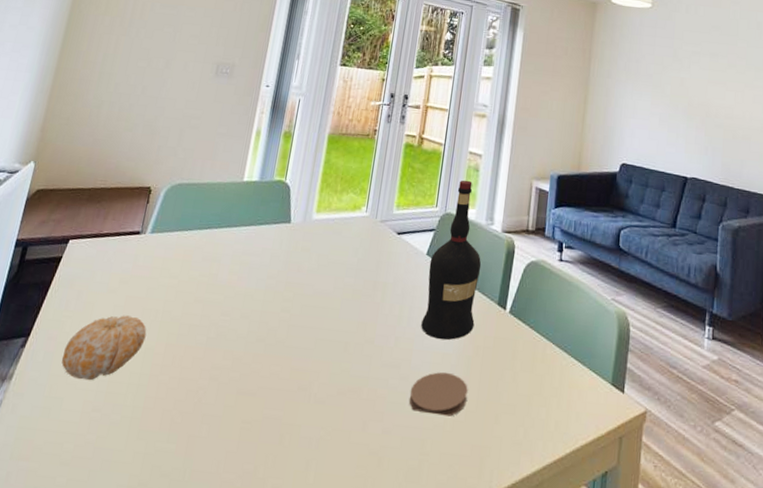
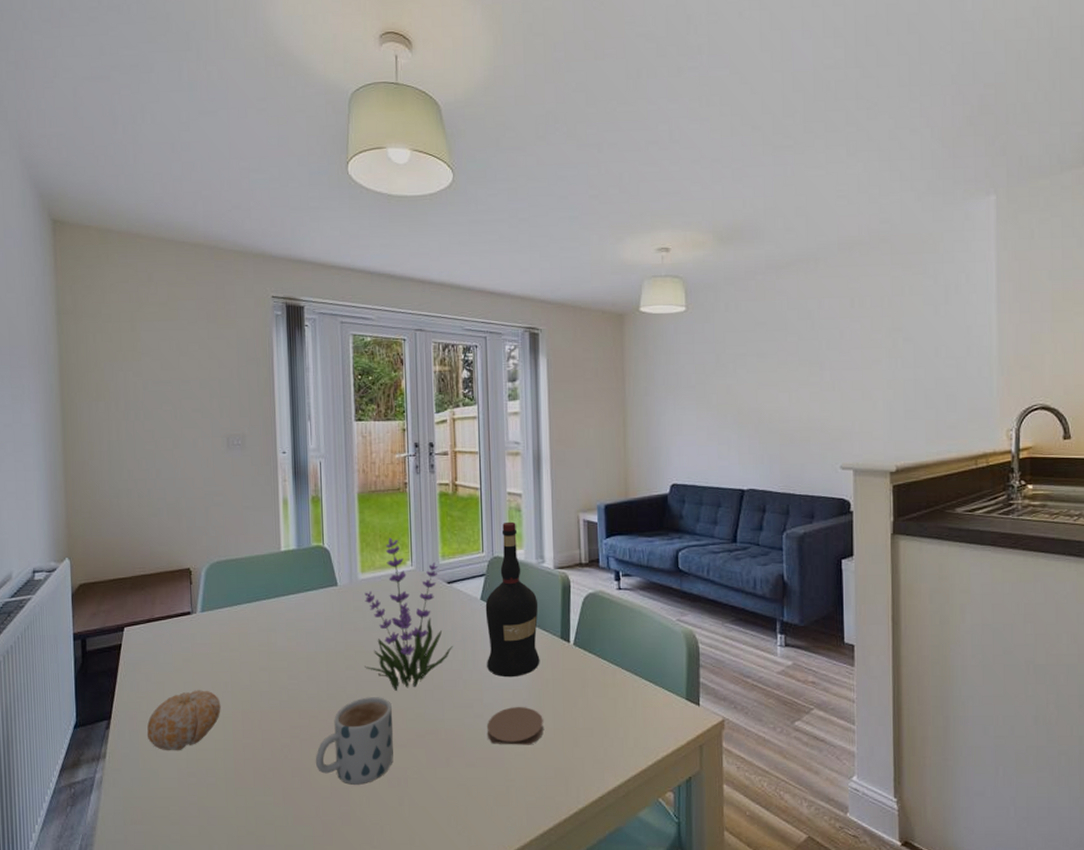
mug: none [228,344,319,441] -> present [315,697,393,785]
plant: none [300,181,392,341] -> present [364,537,453,691]

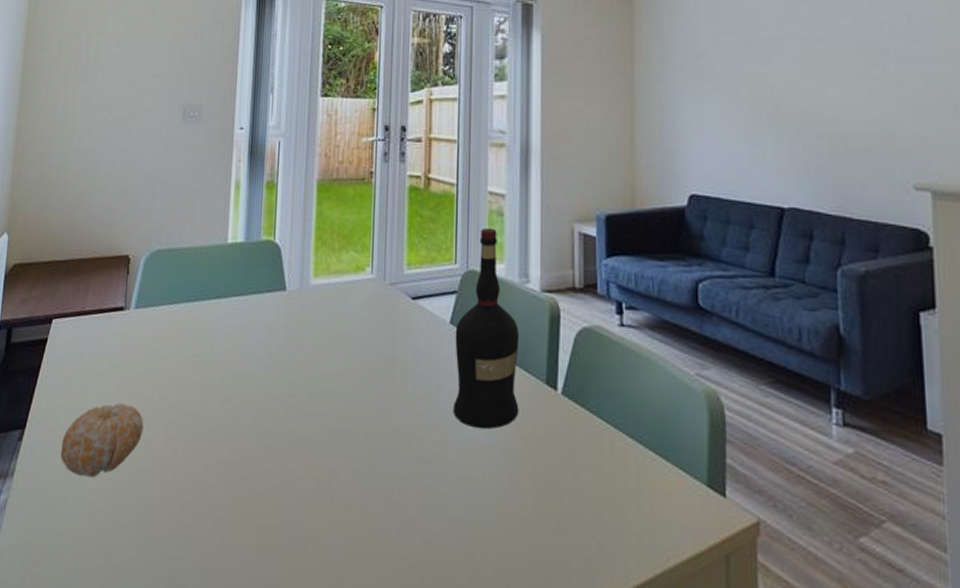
mug: present [315,697,393,785] -> none [241,435,336,551]
plant: present [364,537,453,691] -> none [309,236,414,431]
coaster: present [486,707,543,745] -> none [448,469,520,525]

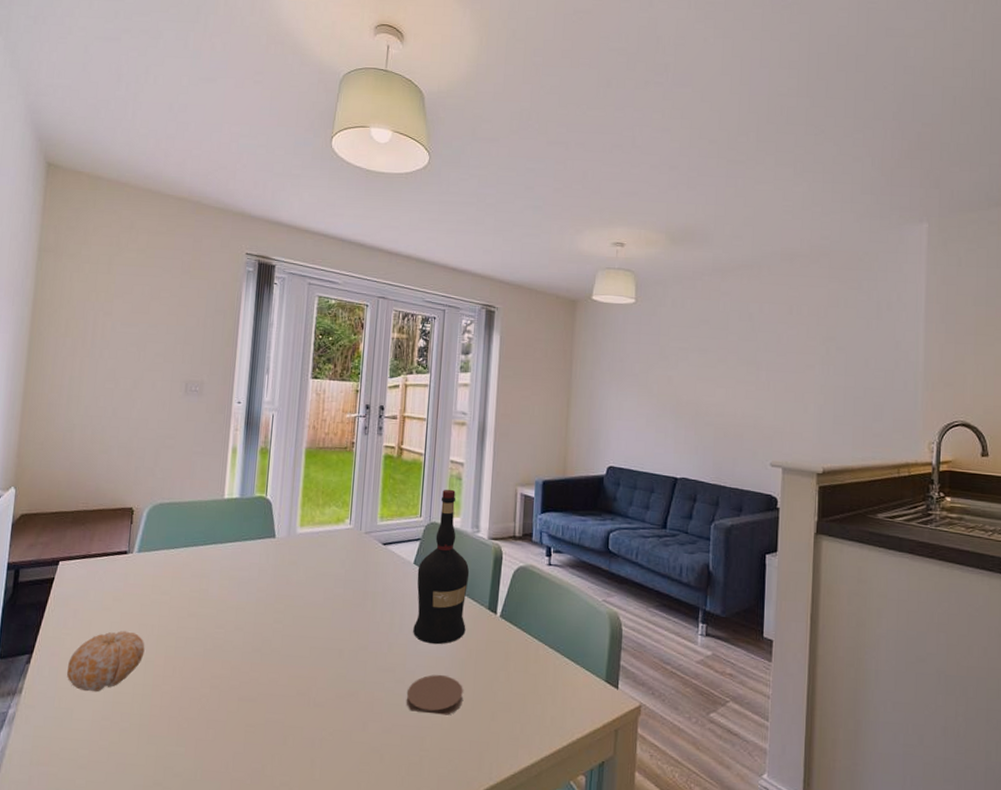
coaster: none [448,469,520,525] -> present [406,675,463,715]

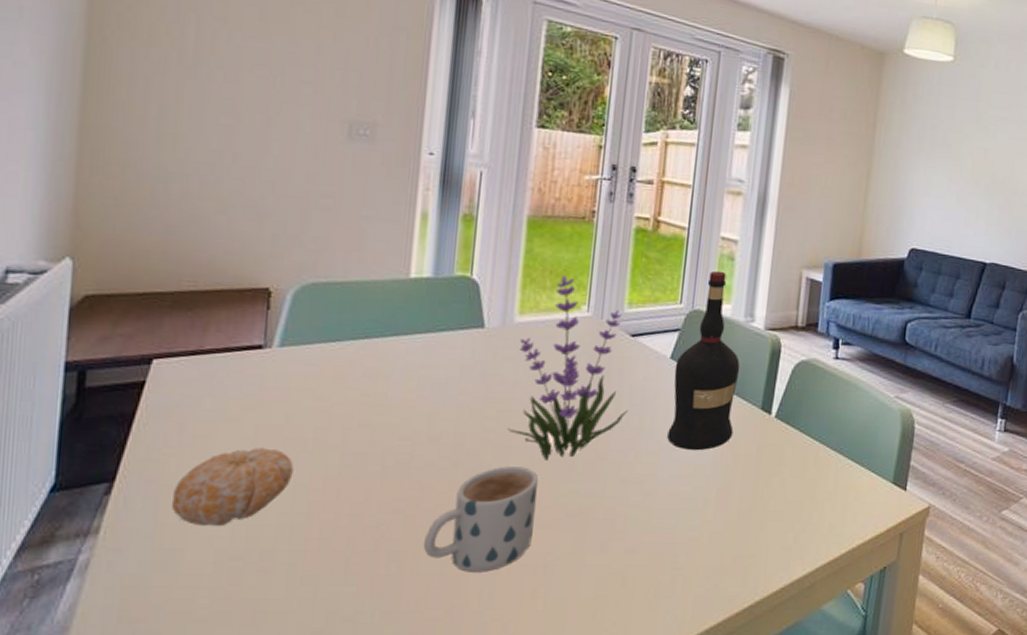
mug: none [231,652,315,742] -> present [423,466,538,572]
plant: none [292,494,382,649] -> present [508,275,628,460]
coaster: present [406,675,463,715] -> none [656,485,727,529]

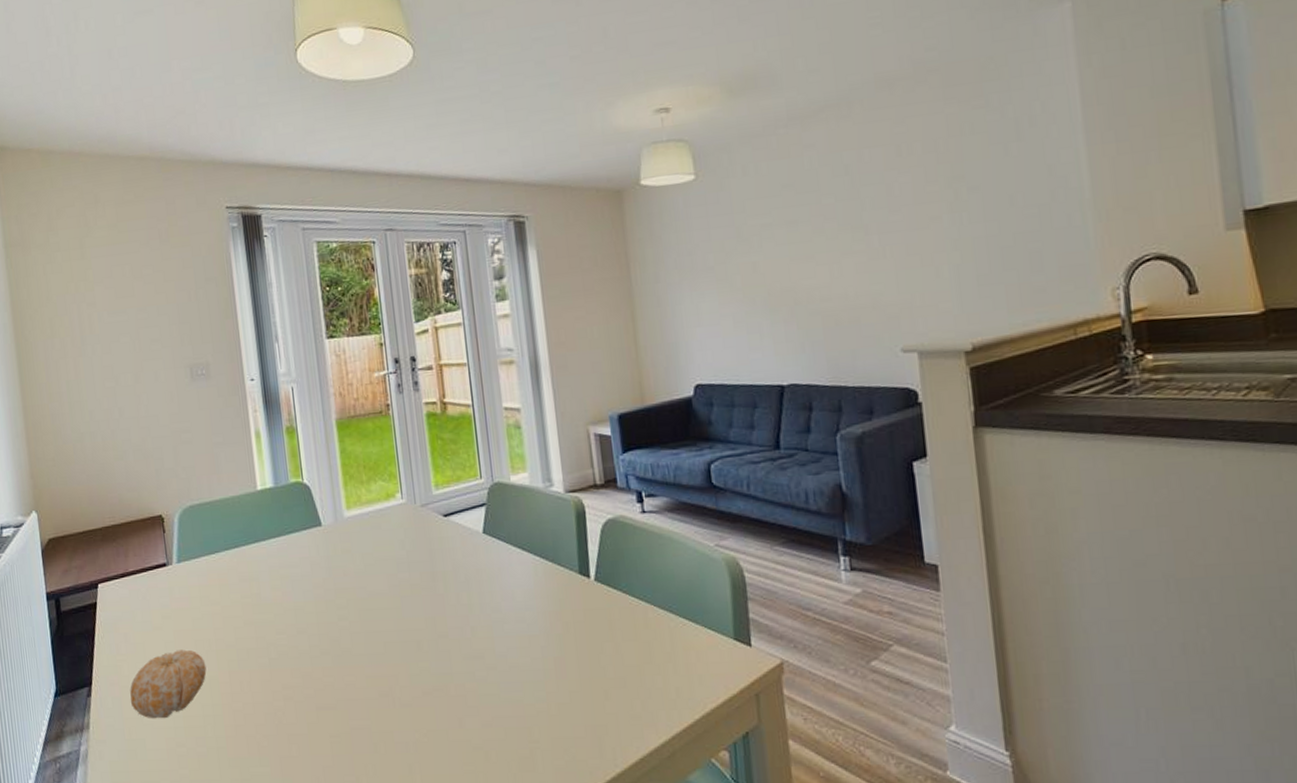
mug: present [423,466,538,572] -> none [312,650,399,751]
plant: present [508,275,628,460] -> none [352,467,456,642]
liquor: present [667,270,741,451] -> none [488,441,557,622]

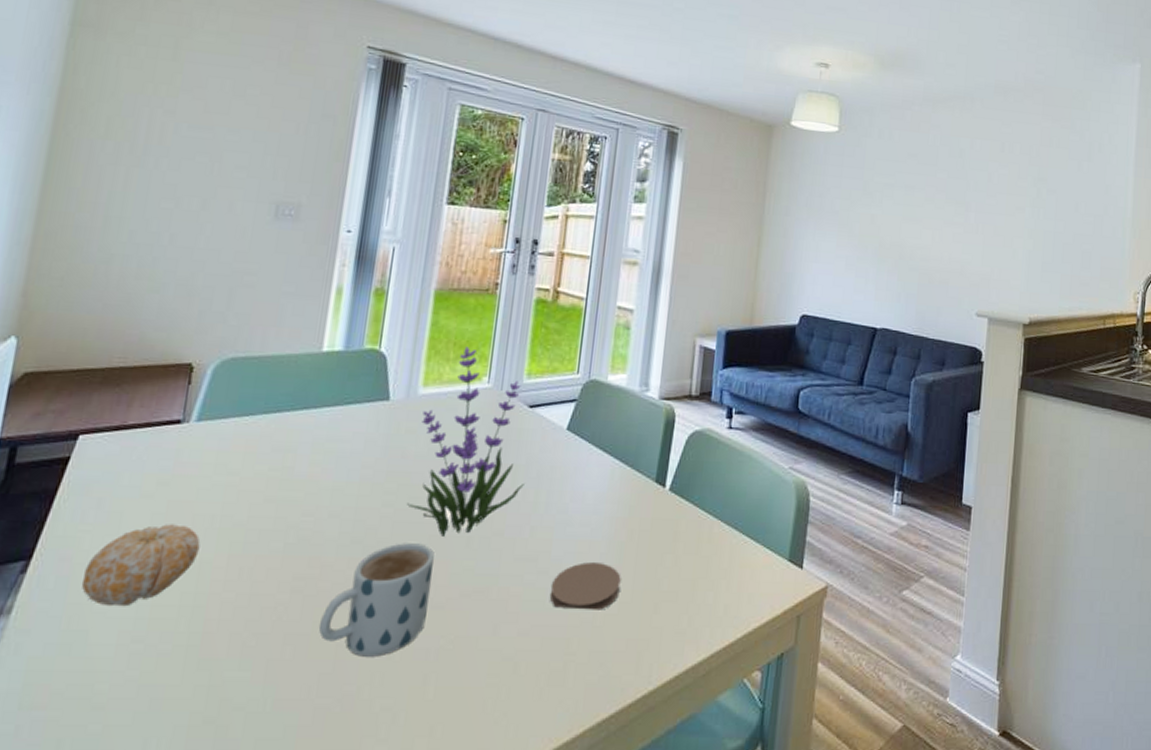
mug: none [312,650,399,751] -> present [318,543,434,657]
plant: none [352,467,456,642] -> present [407,346,524,536]
coaster: none [501,655,568,700] -> present [549,562,621,610]

